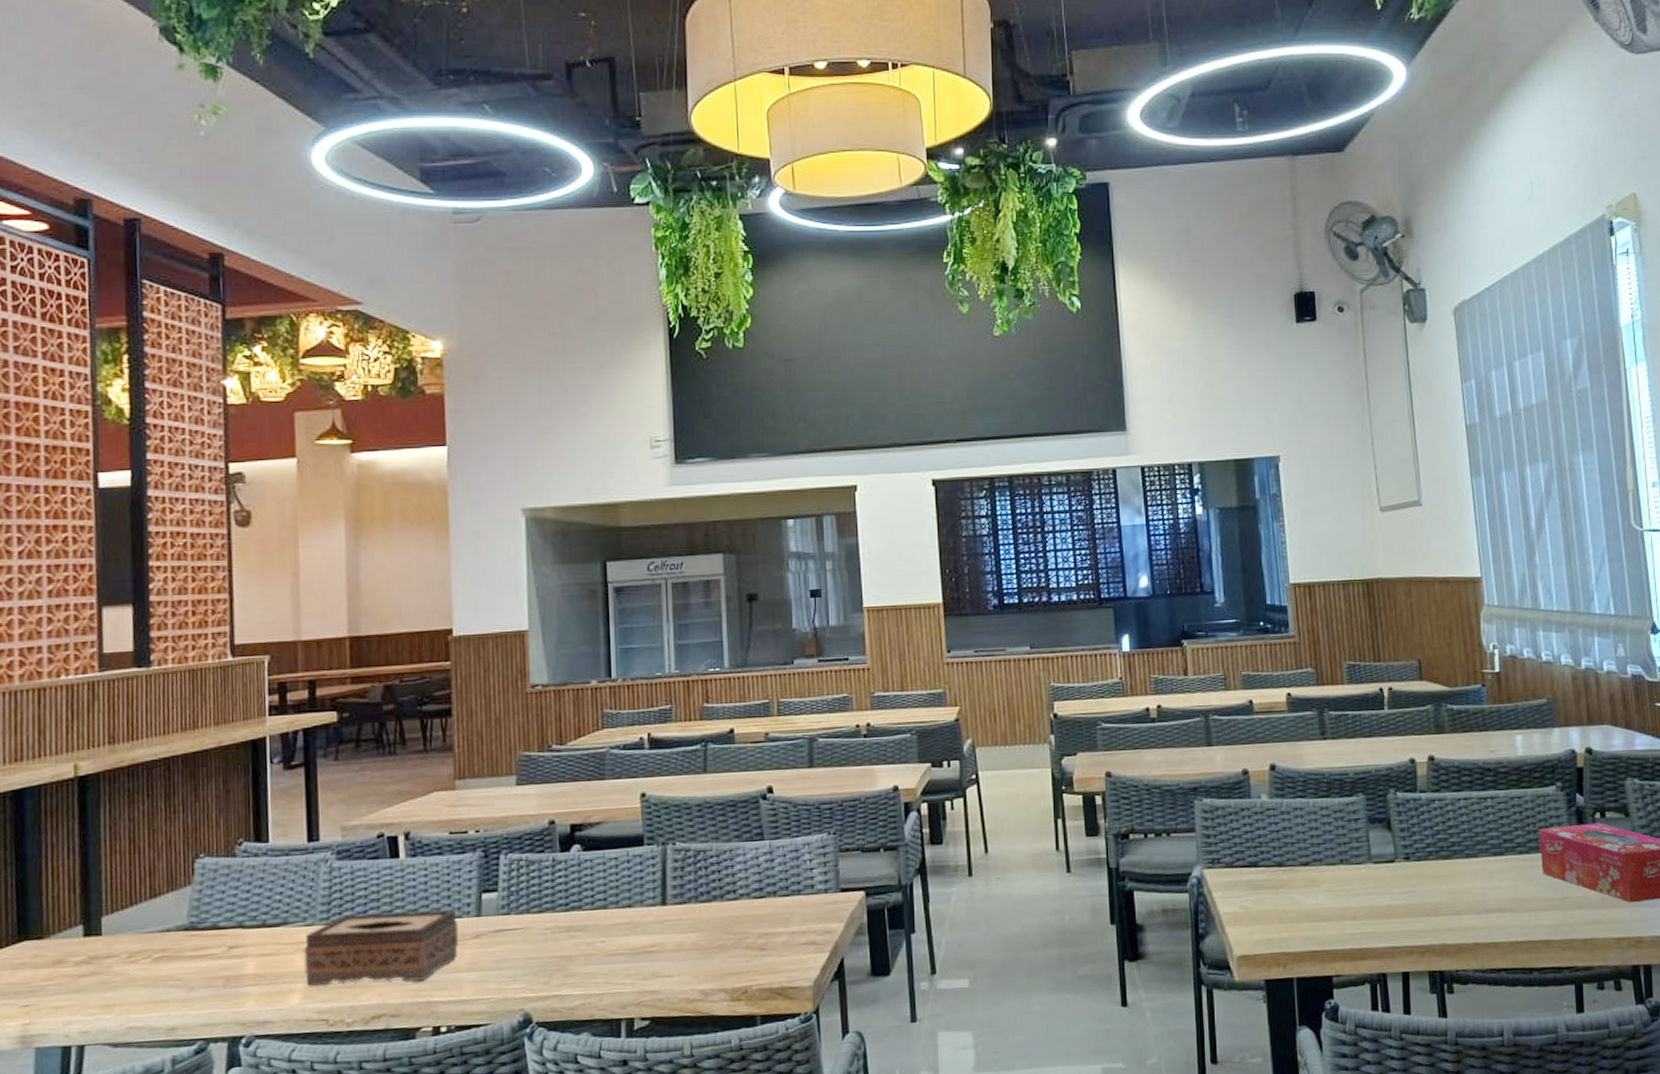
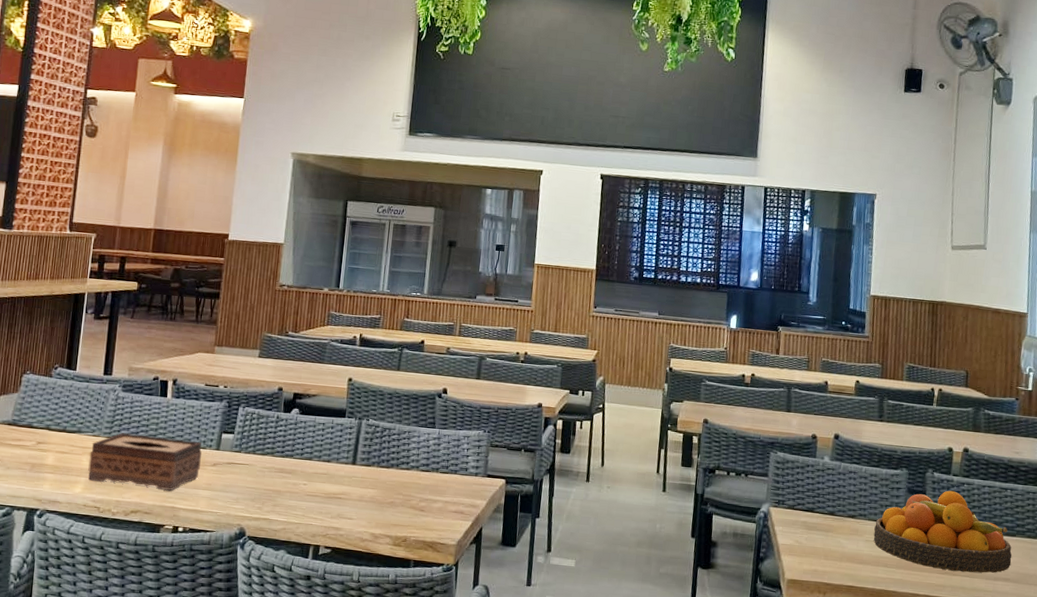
fruit bowl: none [1334,811,1504,911] -> present [873,490,1012,573]

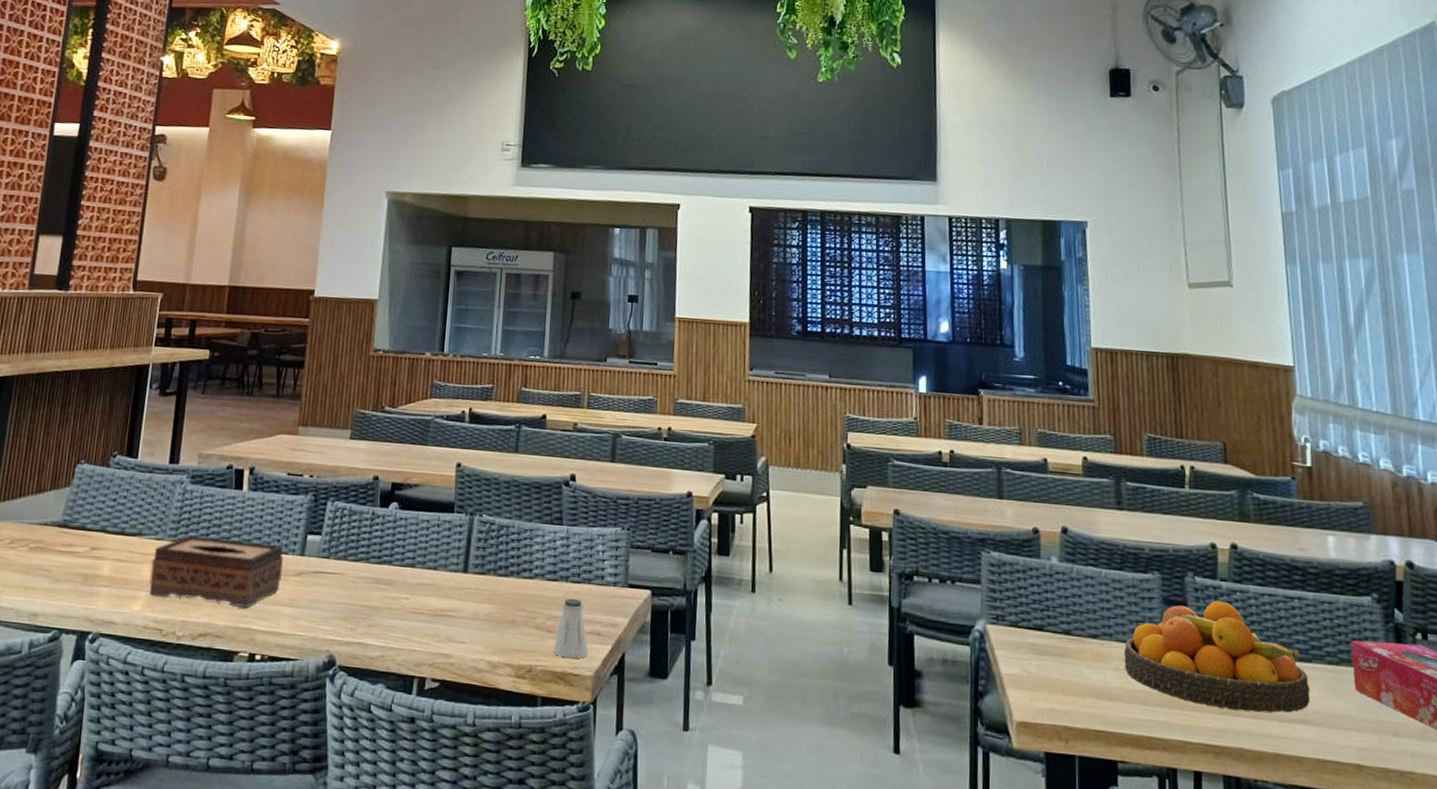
saltshaker: none [424,485,453,532] -> present [553,598,589,659]

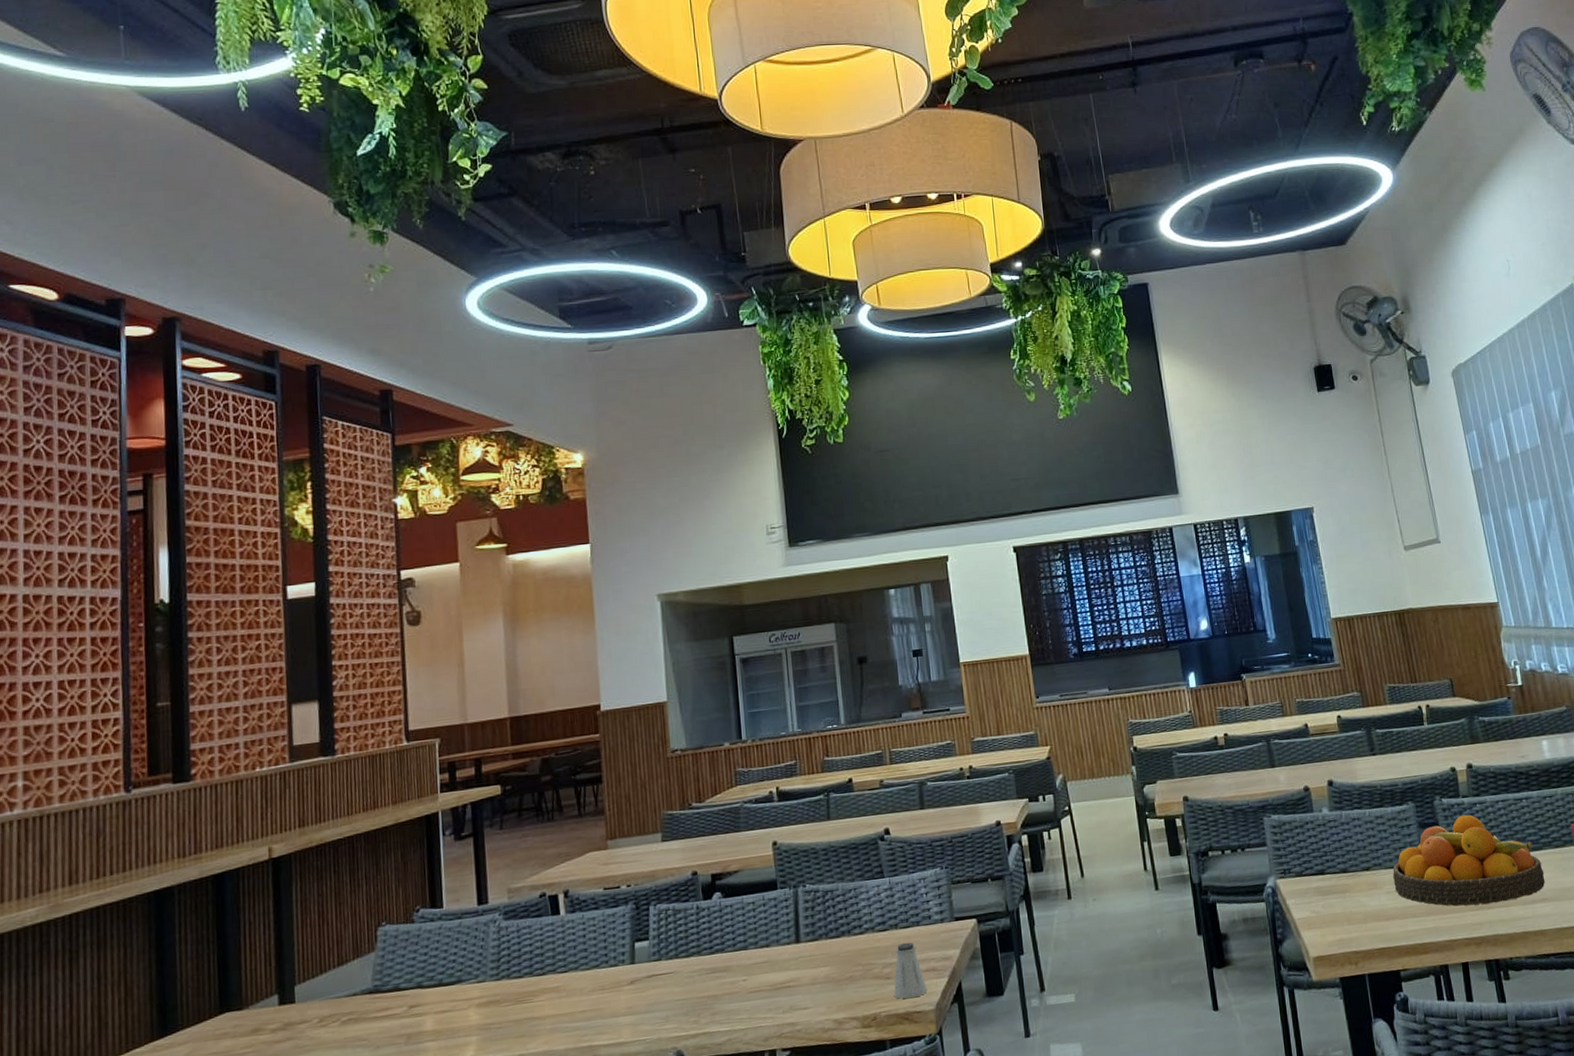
tissue box: present [149,535,283,608] -> none [477,960,615,1038]

